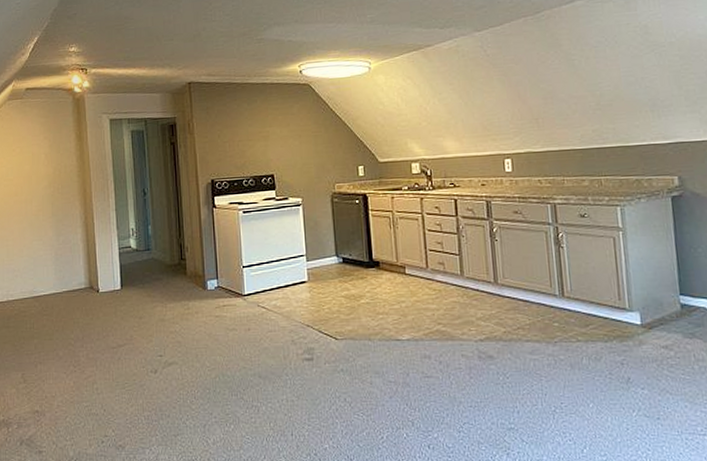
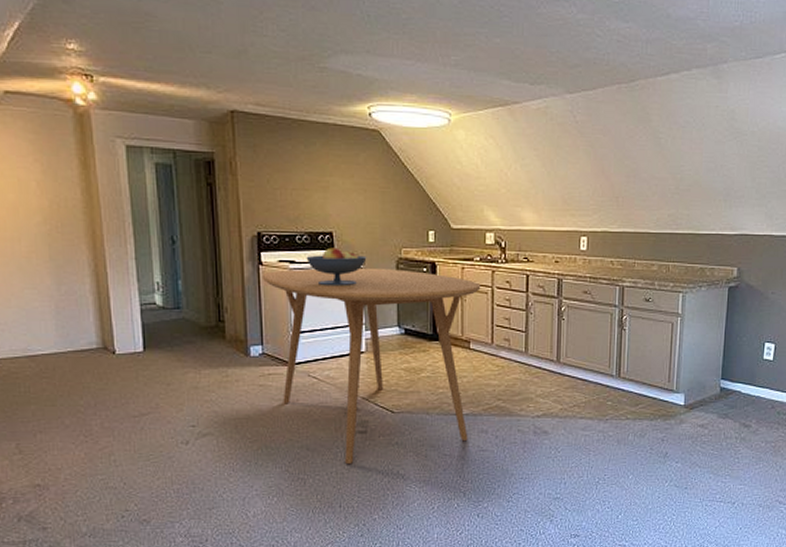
dining table: none [215,203,412,391] -> present [261,267,481,464]
fruit bowl: none [252,188,305,223] -> present [306,247,367,287]

